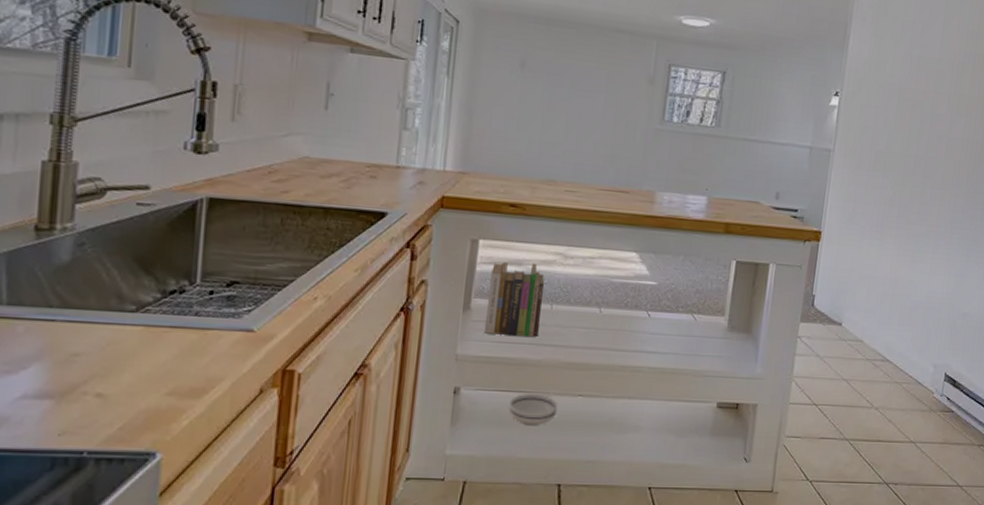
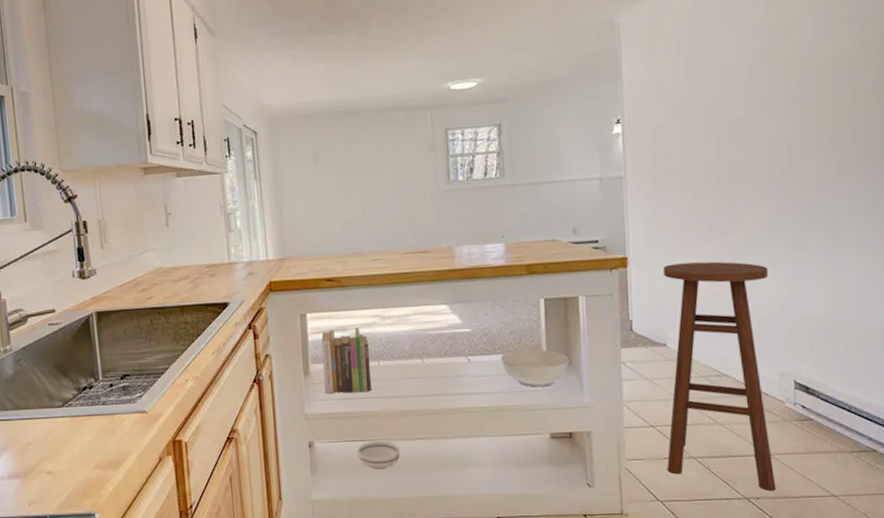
bowl: none [682,311,750,353] -> present [500,349,570,387]
bar stool: none [821,244,942,477] -> present [664,261,776,490]

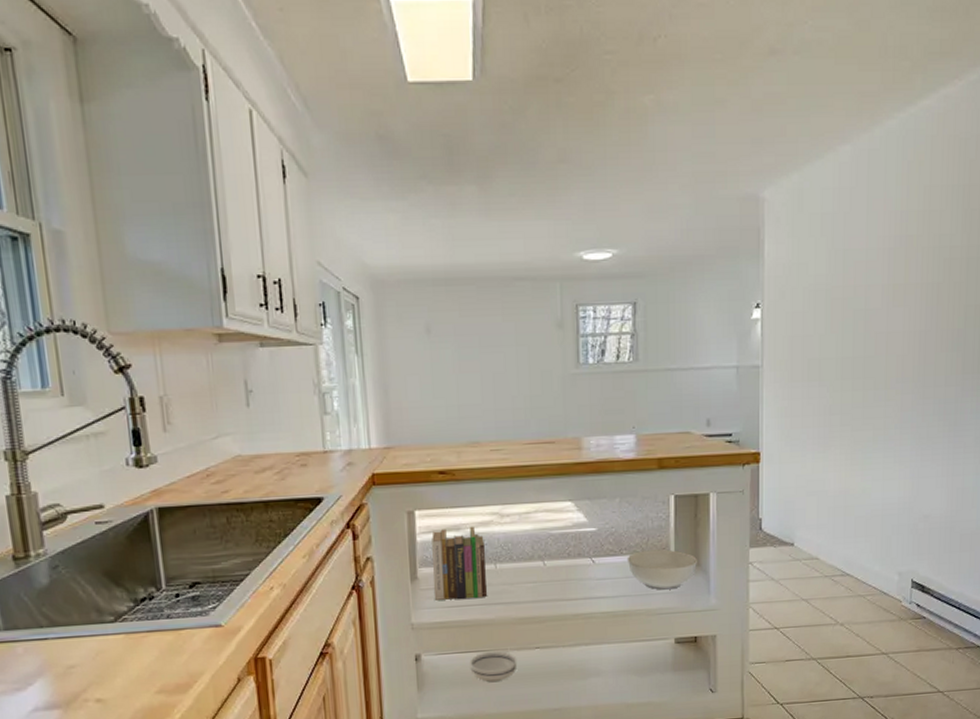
bar stool: present [664,261,776,490] -> none [788,458,895,689]

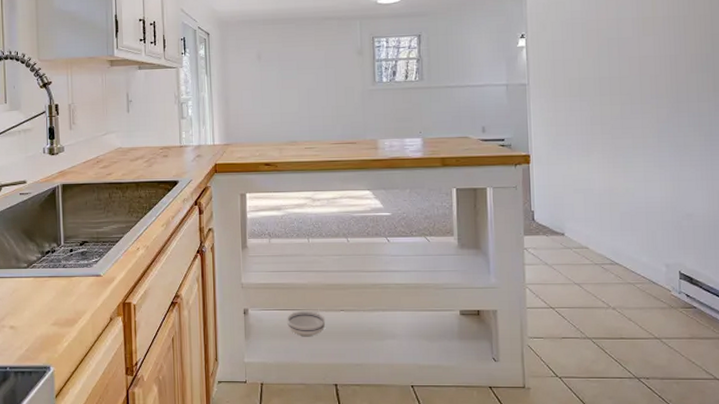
books: present [431,526,487,600] -> none [258,207,301,266]
bowl: present [627,549,698,590] -> none [416,233,479,268]

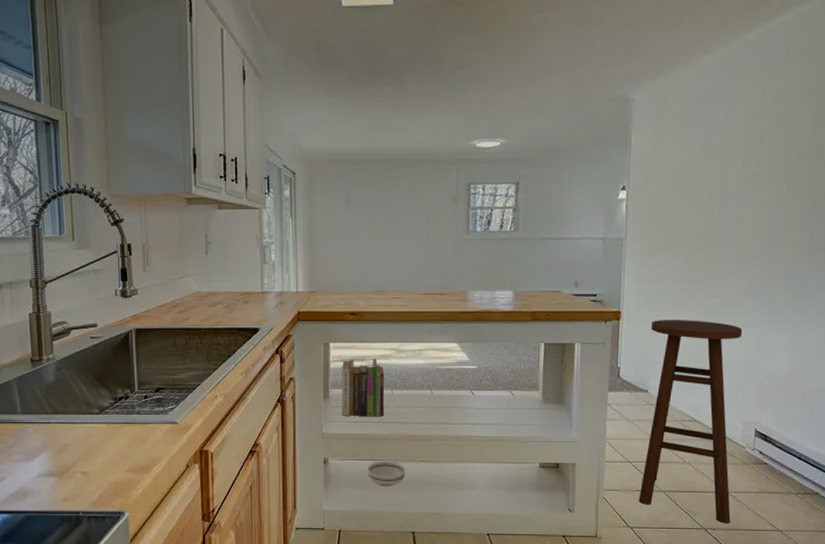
books: none [258,207,301,266] -> present [341,358,385,417]
bar stool: none [562,161,664,371] -> present [638,320,743,523]

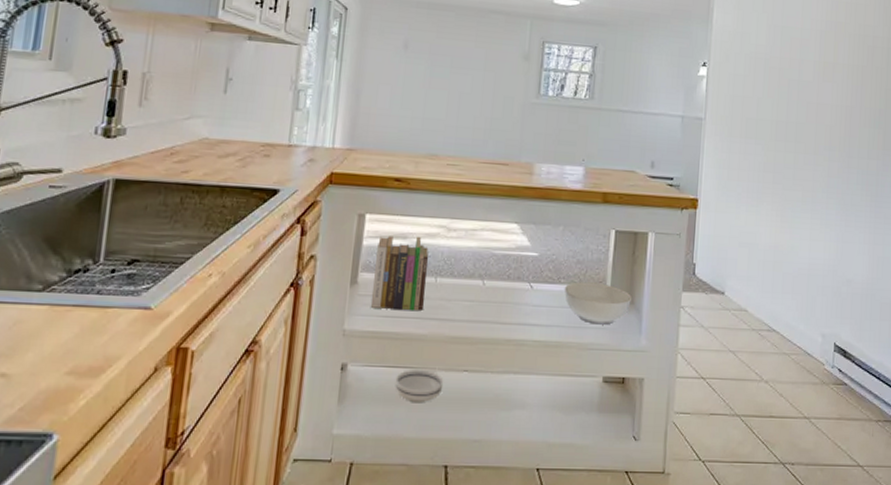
bowl: none [501,388,563,422] -> present [564,282,633,325]
bar stool: present [638,320,743,523] -> none [712,211,821,456]

